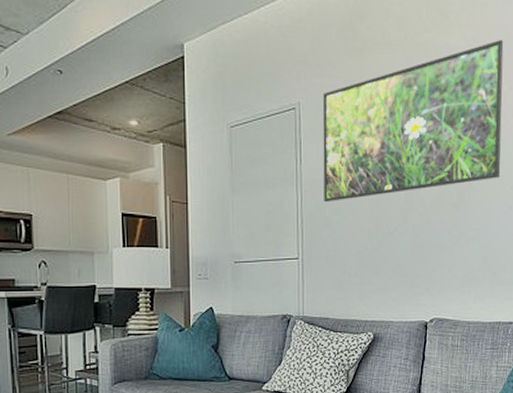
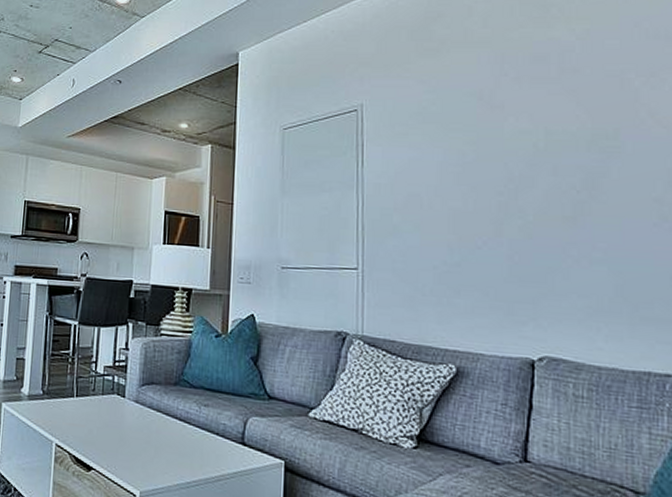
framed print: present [322,39,504,203] -> none [389,29,637,209]

